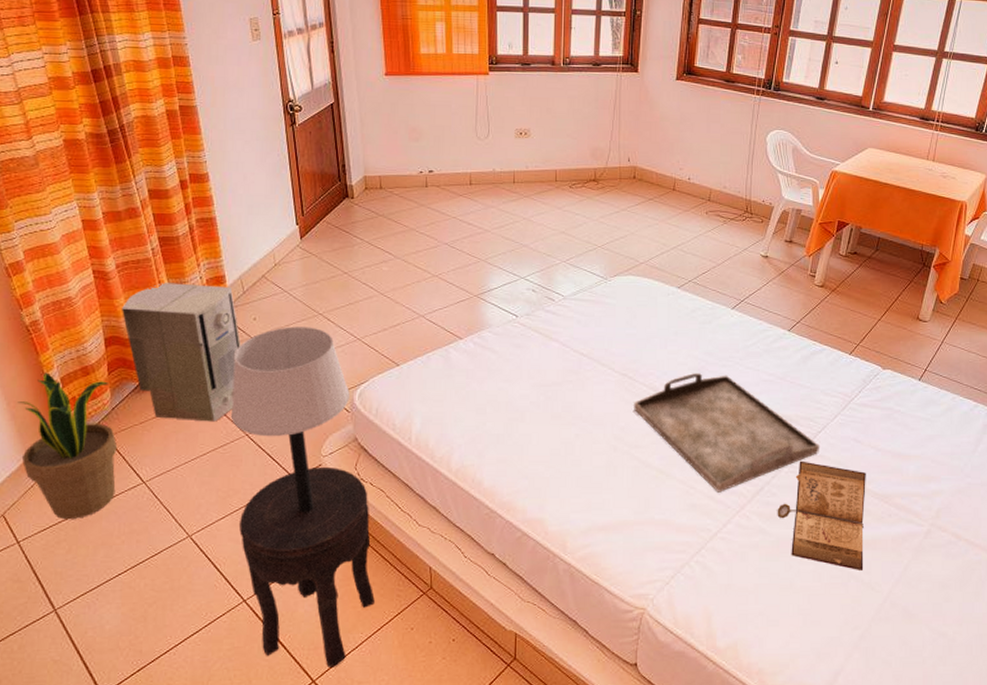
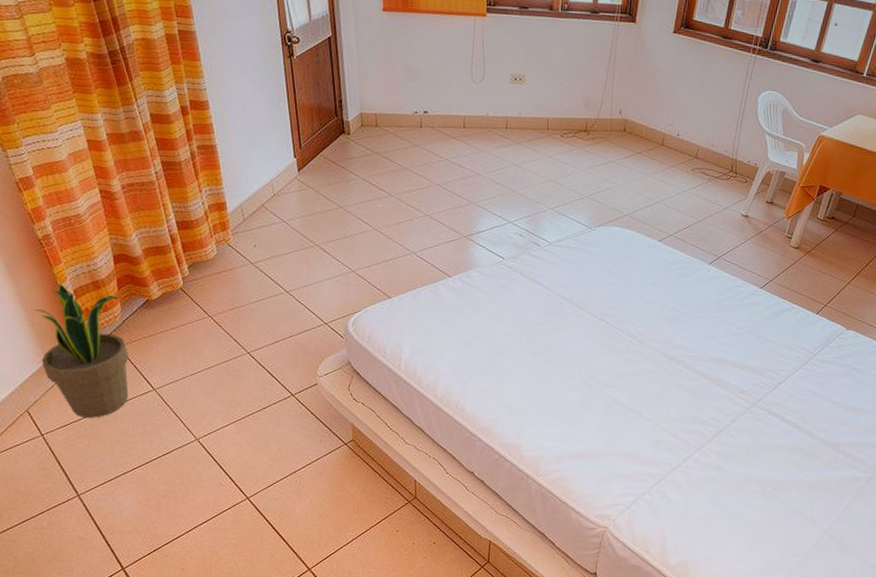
air purifier: present [122,283,241,422] -> none [129,206,242,339]
table lamp: present [230,326,350,513] -> none [233,255,344,426]
side table: present [238,466,375,667] -> none [241,385,364,559]
serving tray: present [633,373,820,493] -> none [608,322,780,432]
book: present [777,461,866,572] -> none [734,408,820,508]

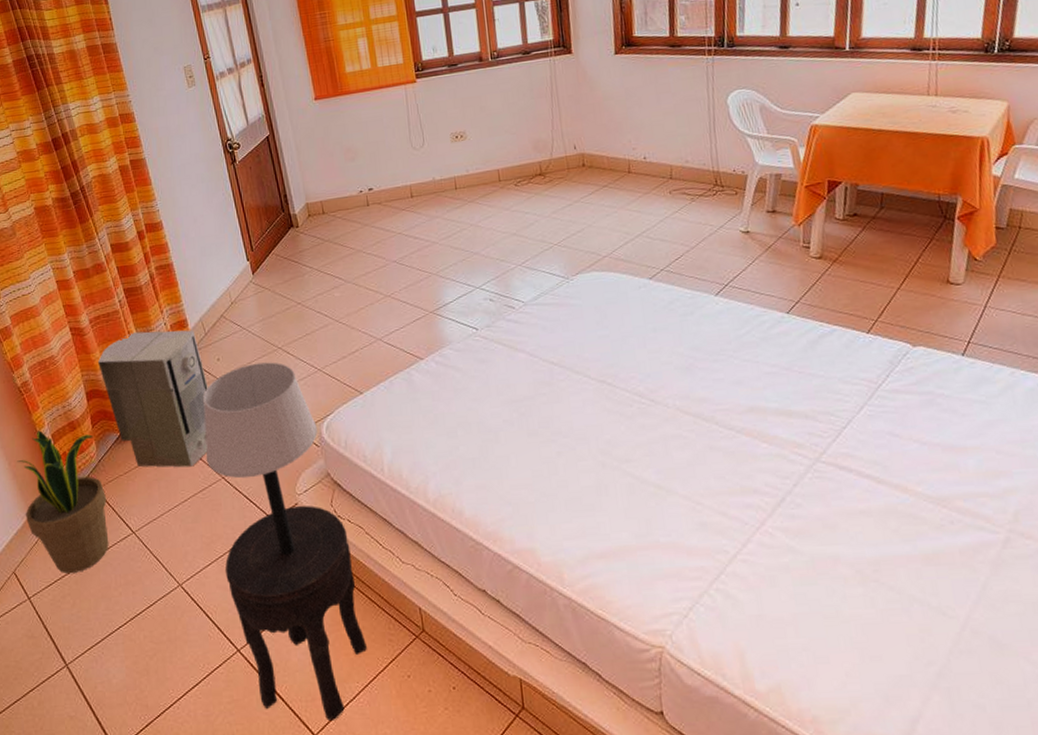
air purifier: none [129,206,242,339] -> present [98,329,208,467]
table lamp: none [233,255,344,426] -> present [203,362,318,556]
side table: none [241,385,364,559] -> present [225,505,367,720]

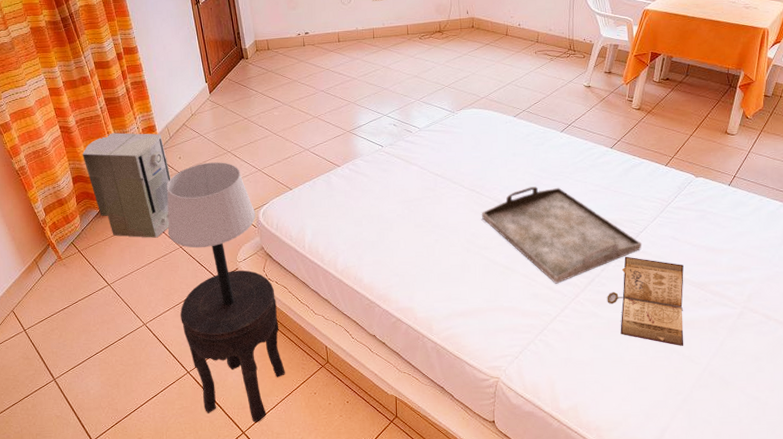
potted plant: present [17,430,109,573] -> none [15,205,89,313]
serving tray: none [616,371,848,507] -> present [481,187,643,284]
book: none [806,463,928,593] -> present [607,256,684,347]

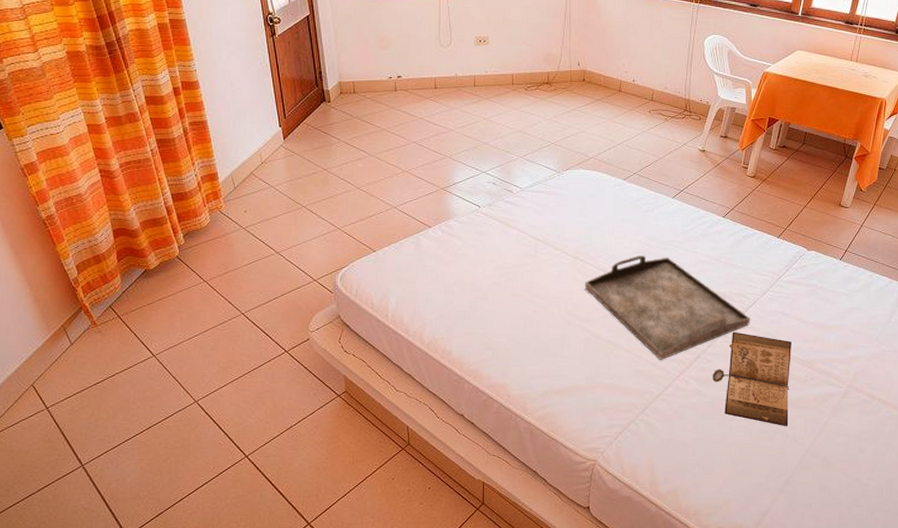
air purifier: present [83,133,171,238] -> none [127,180,234,303]
table lamp: present [167,162,256,306] -> none [227,218,332,381]
side table: present [180,270,285,422] -> none [238,340,360,512]

